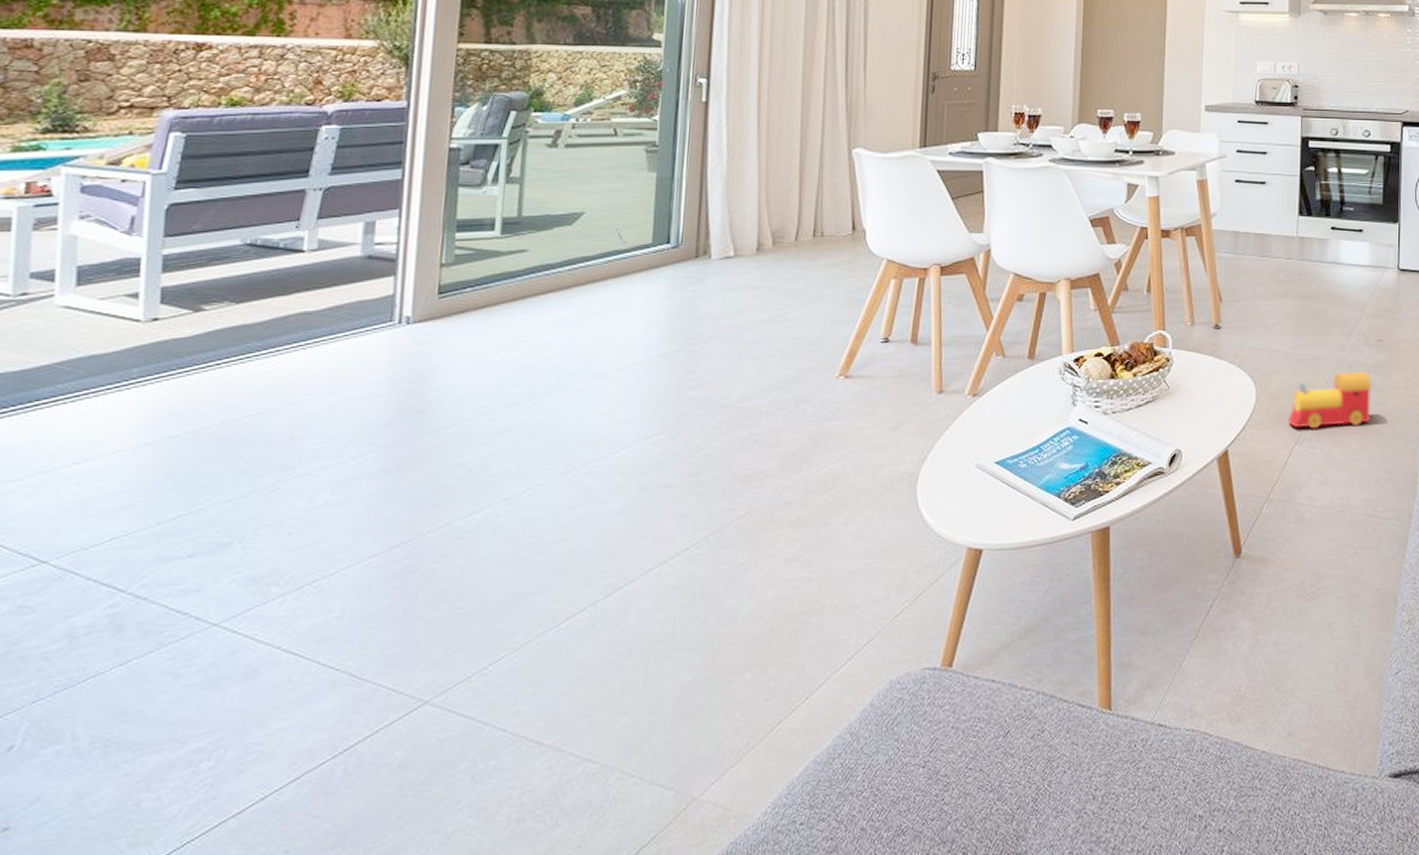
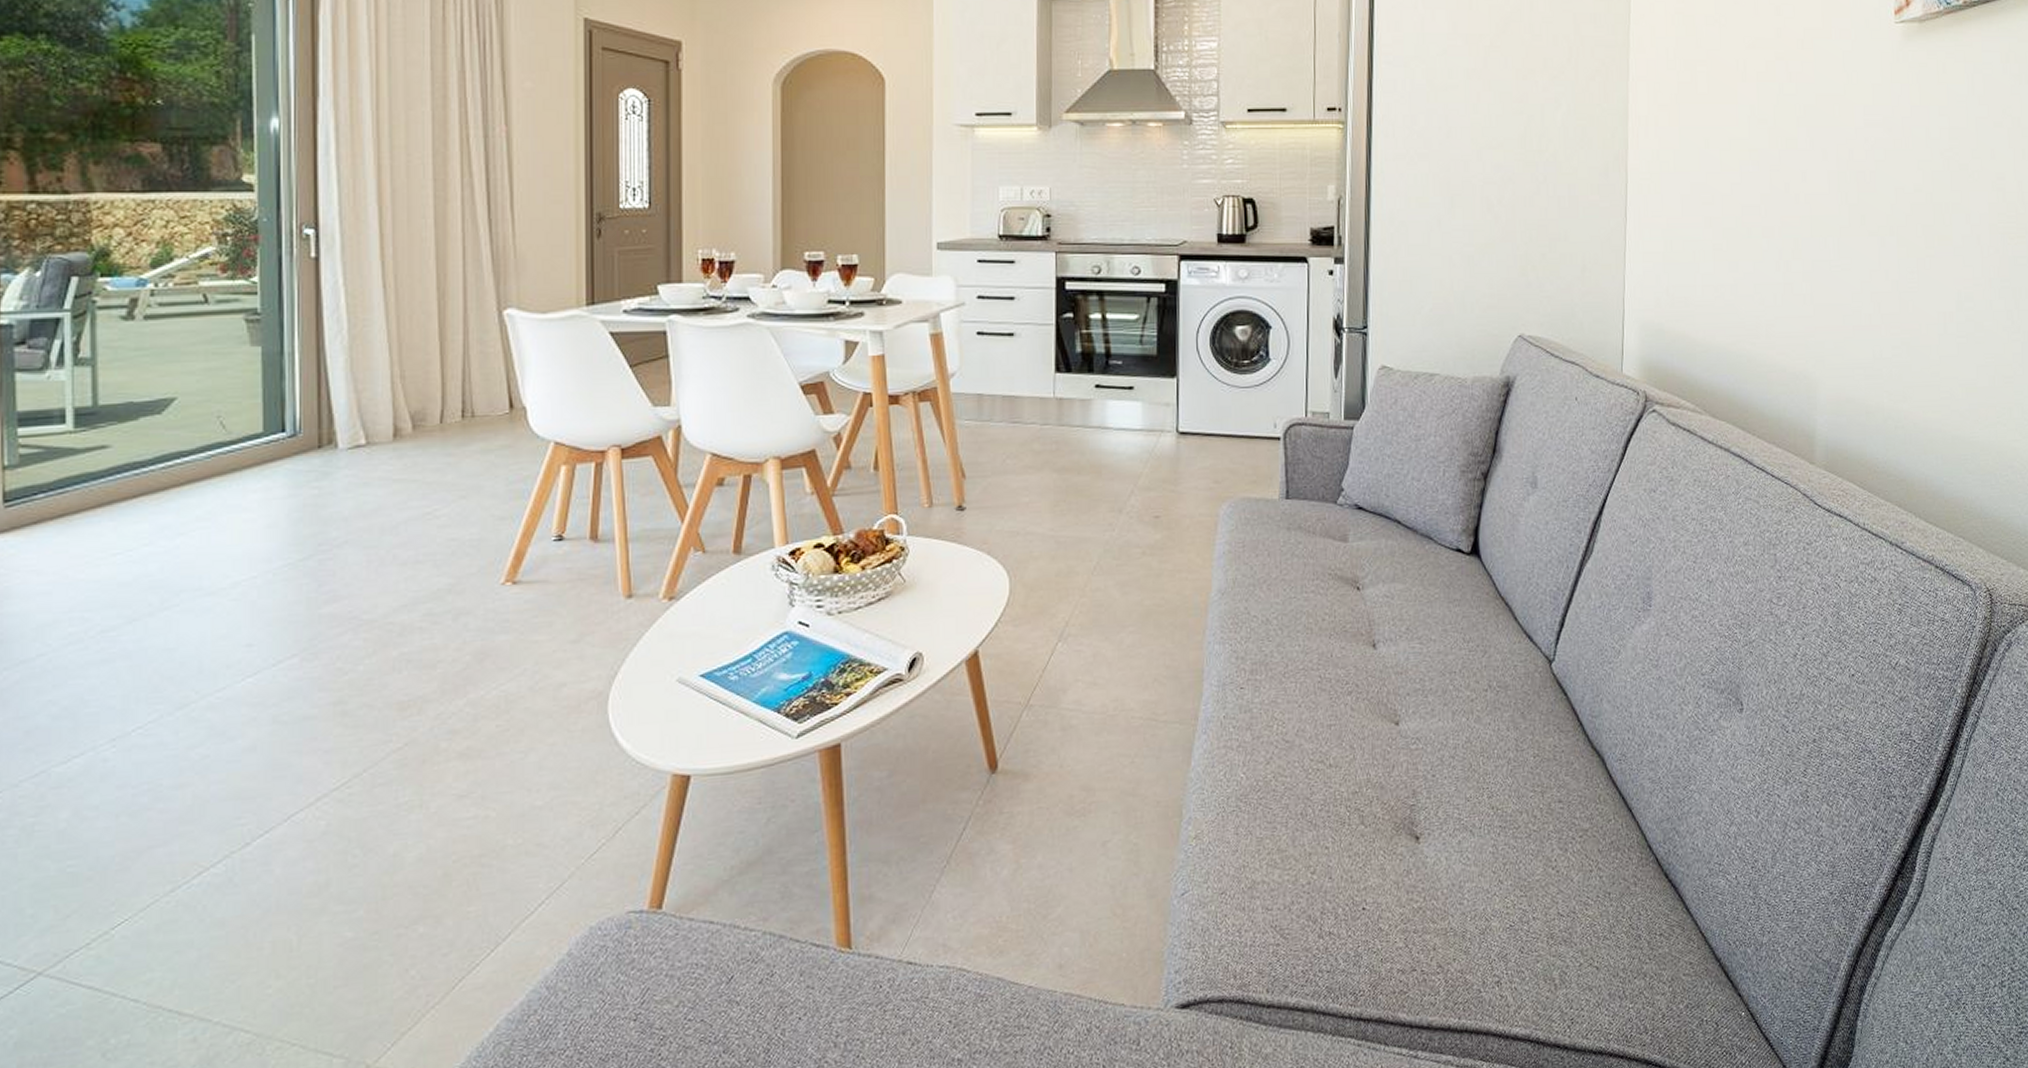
toy train: present [1288,372,1373,429] -> none [1049,554,1149,623]

